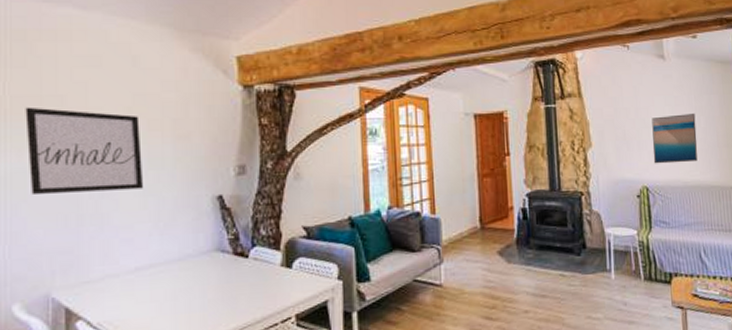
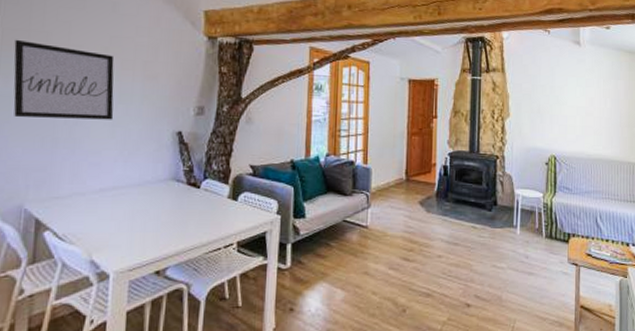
wall art: present [652,112,698,164] -> none [563,94,603,138]

